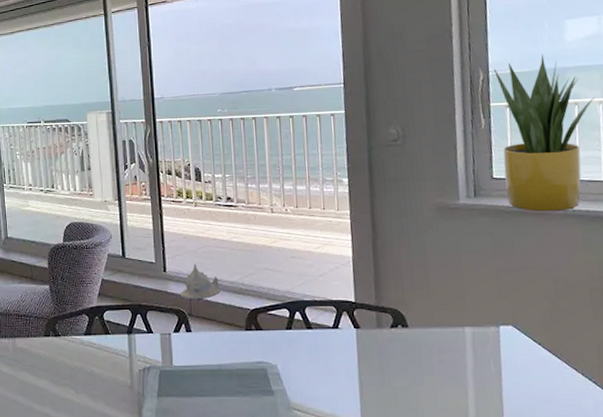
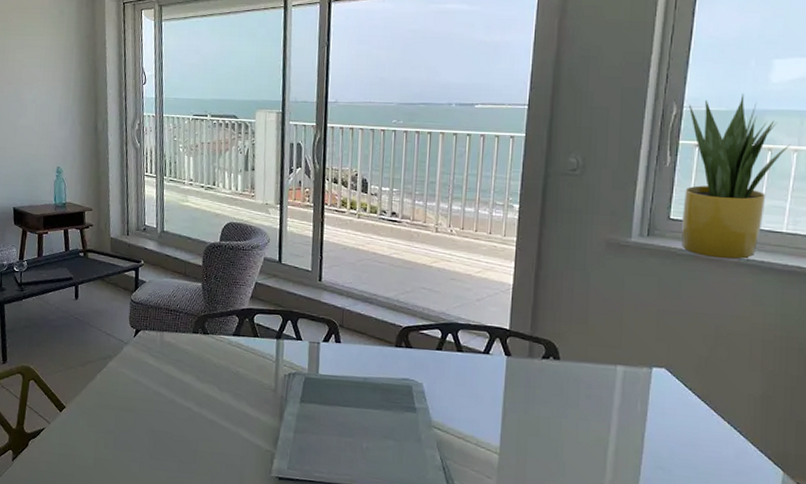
seashell: present [180,264,221,300] -> none [333,276,375,312]

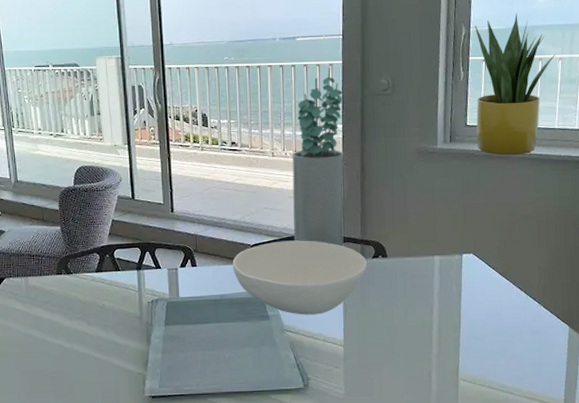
bowl: none [380,326,536,415] -> present [232,240,368,315]
vase: none [451,140,524,342] -> present [292,67,345,247]

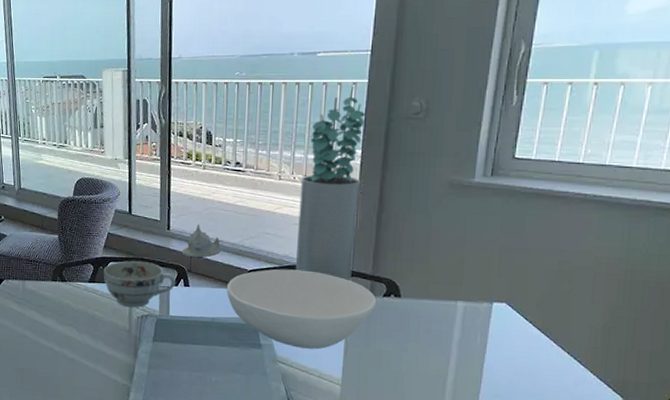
teacup: none [110,245,184,294] -> present [103,260,176,308]
seashell: none [186,204,224,238] -> present [181,224,221,258]
planter: present [474,13,556,156] -> none [526,28,645,196]

